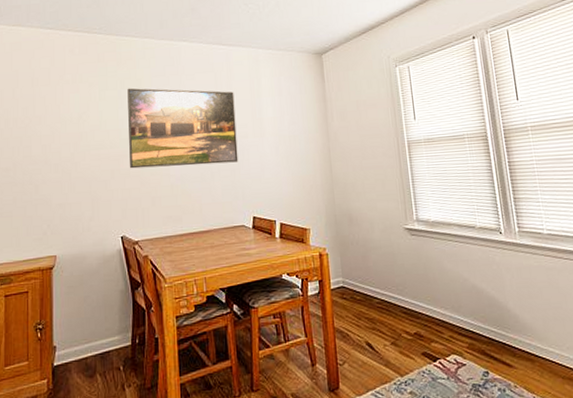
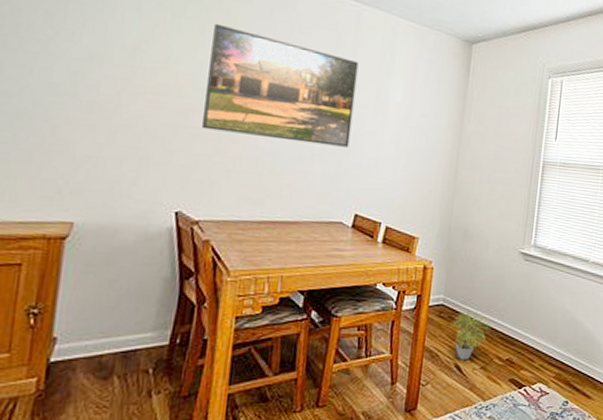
potted plant: none [355,288,394,338] -> present [452,309,492,360]

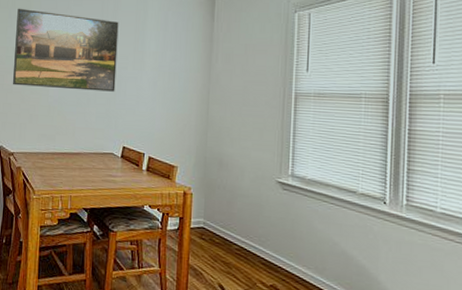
potted plant: present [452,309,492,360] -> none [213,233,253,282]

